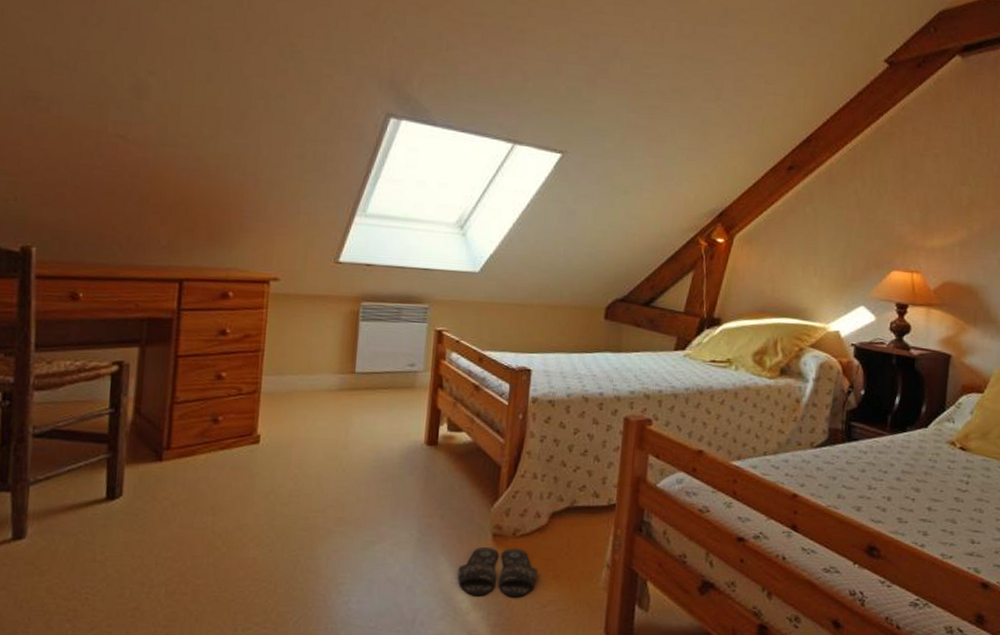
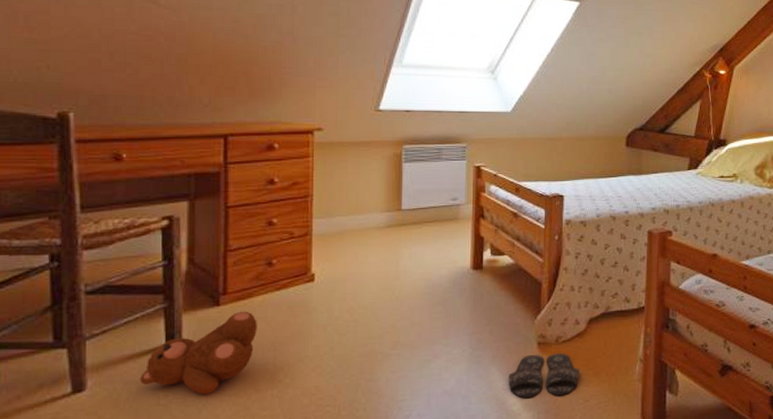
teddy bear: none [78,469,199,555] -> present [140,311,257,394]

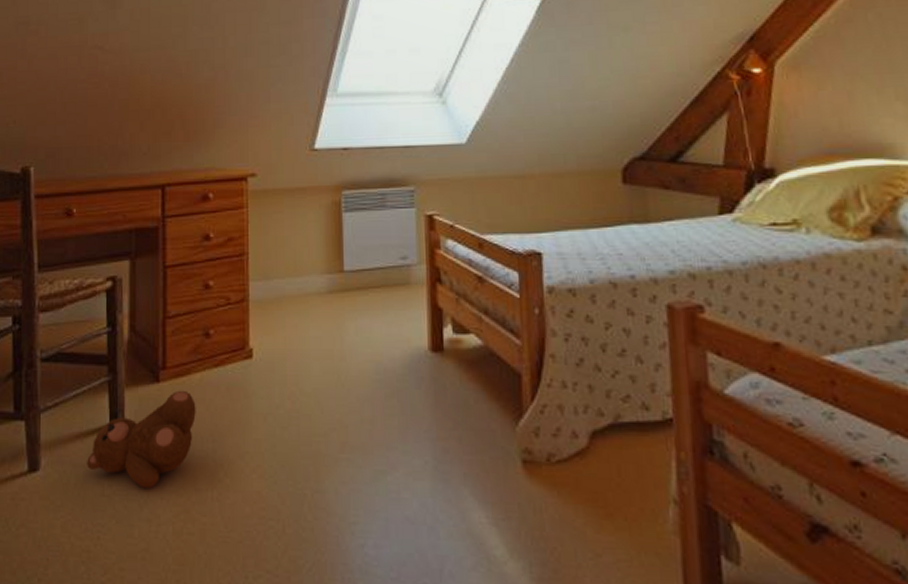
slippers: present [508,352,580,399] -> none [486,476,585,544]

